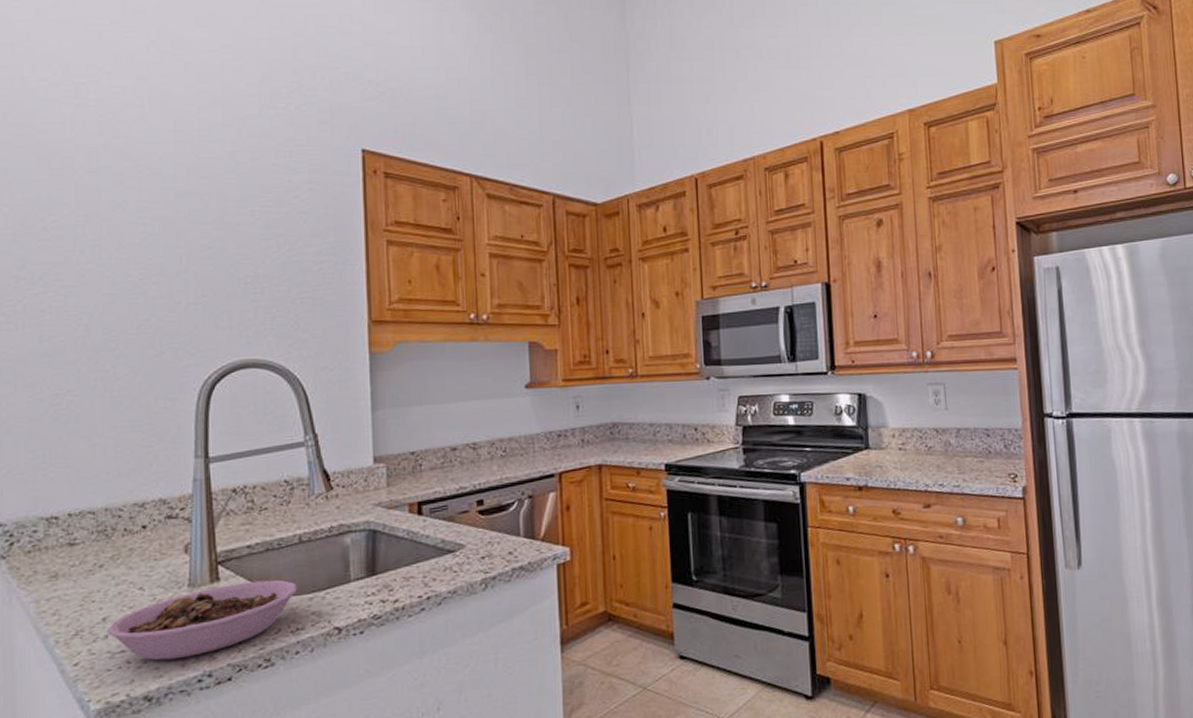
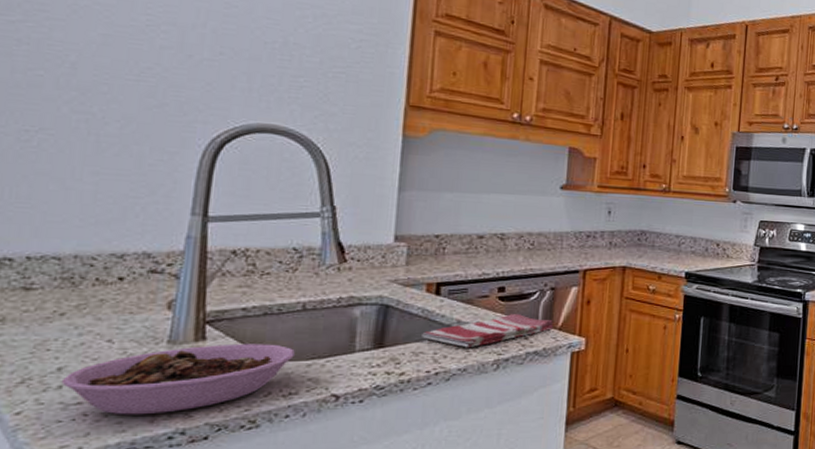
dish towel: none [410,527,535,569] -> present [422,314,553,348]

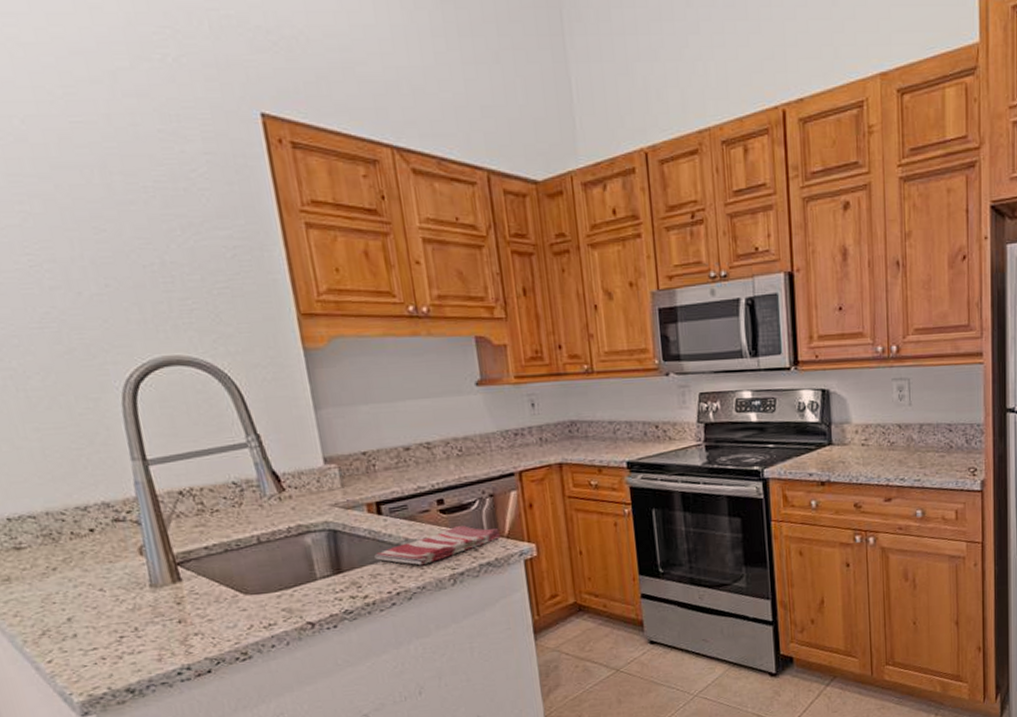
bowl: present [61,343,295,415] -> none [74,579,264,657]

